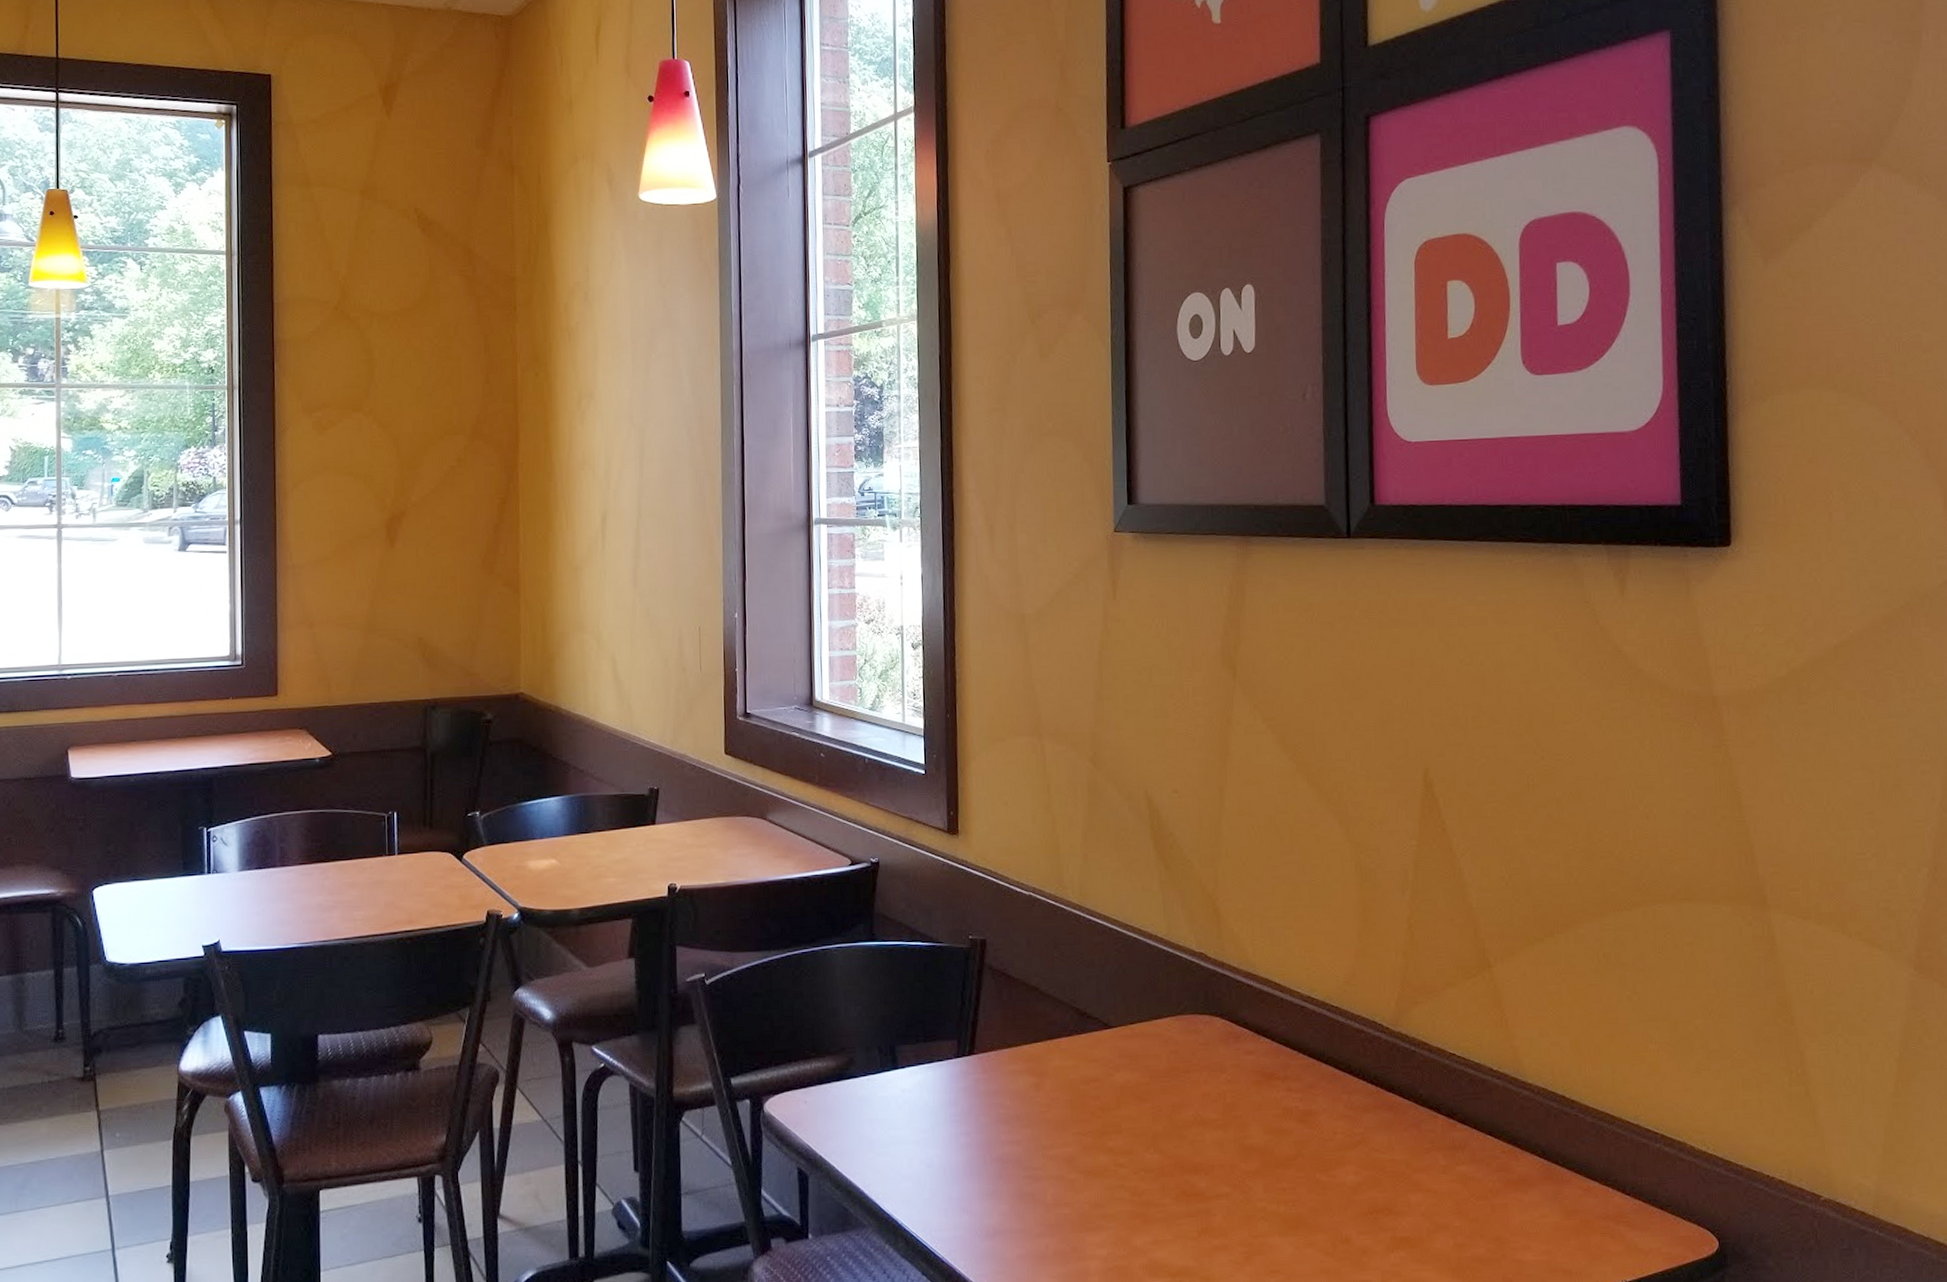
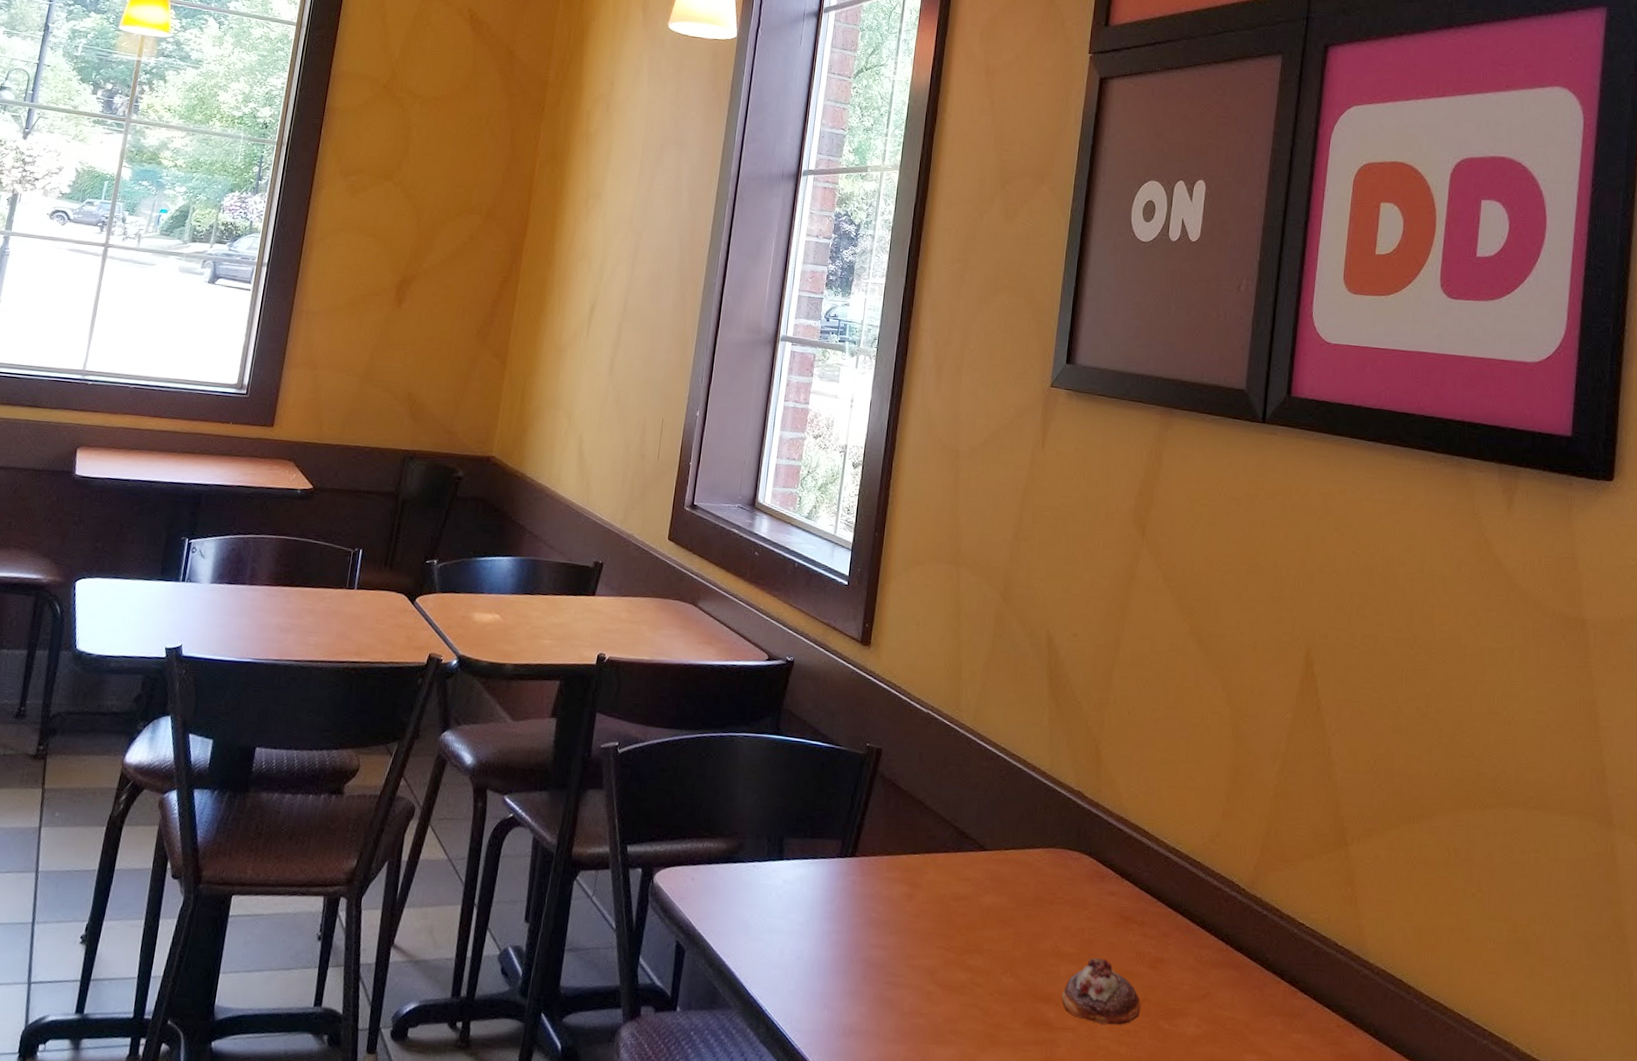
pastry: none [1210,1119,1295,1186] -> present [1061,957,1141,1025]

